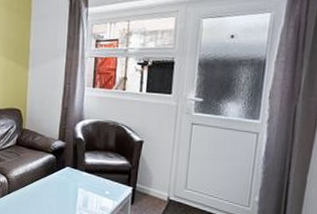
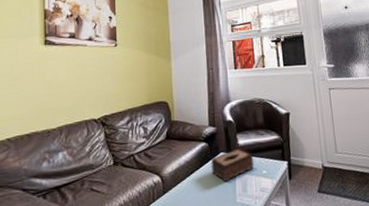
tissue box: none [55,166,99,195] -> present [211,148,254,183]

